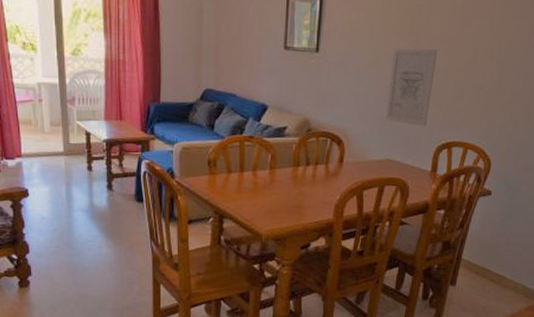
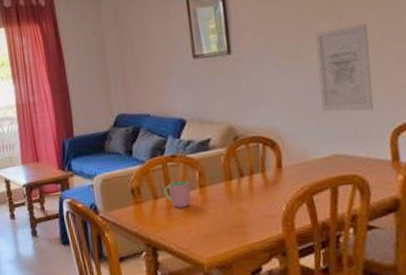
cup: none [238,159,262,184] -> present [164,180,191,208]

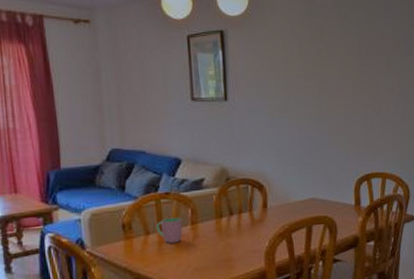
wall art: present [314,23,374,112] -> none [301,88,344,162]

